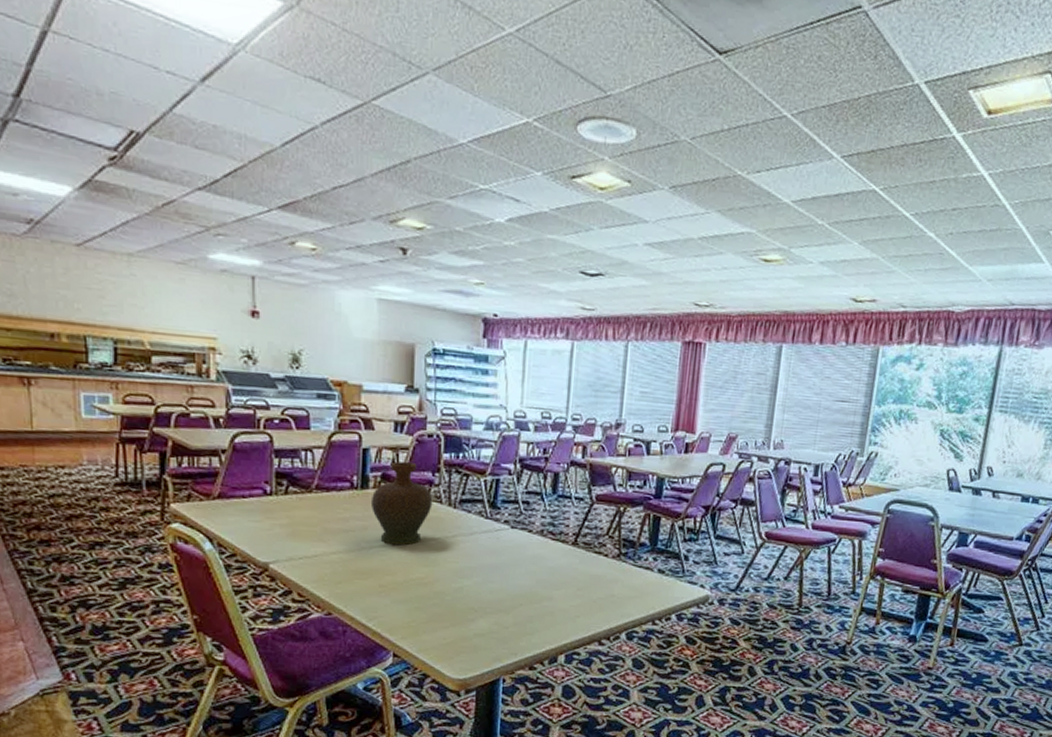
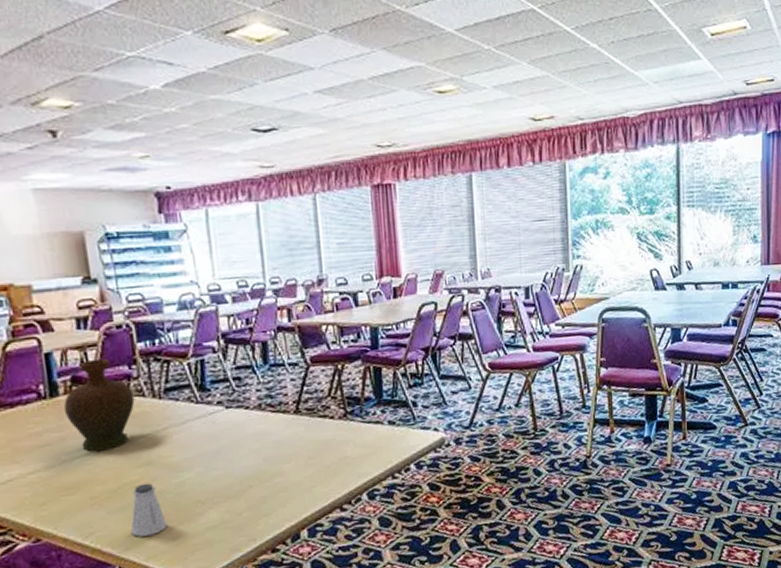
saltshaker: none [409,582,441,630] -> present [131,483,167,537]

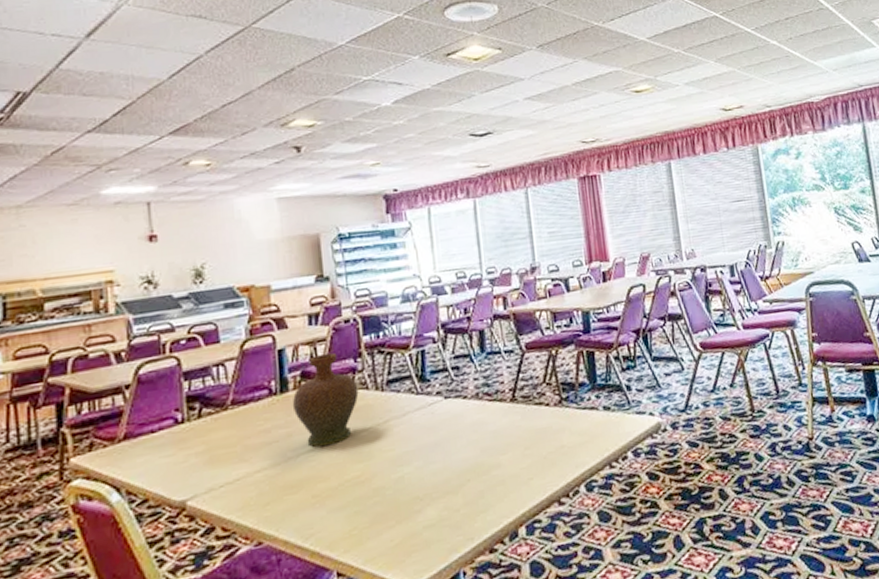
saltshaker: present [131,483,167,537] -> none [350,479,386,538]

